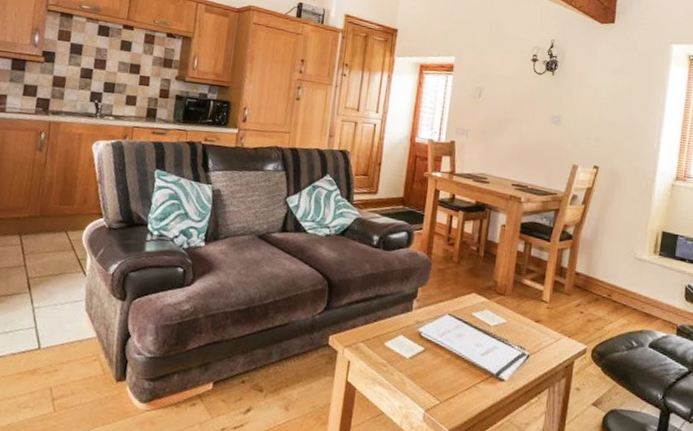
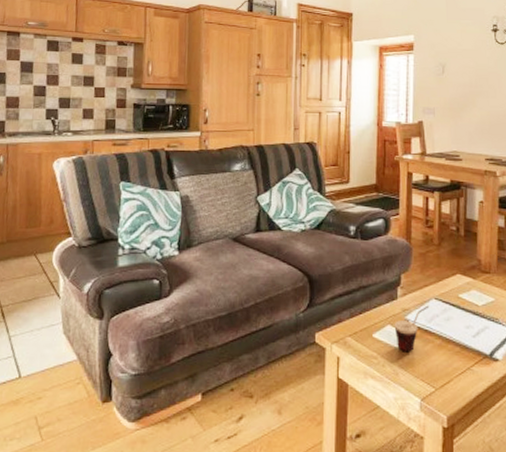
cup: none [406,320,443,364] -> present [394,305,430,352]

